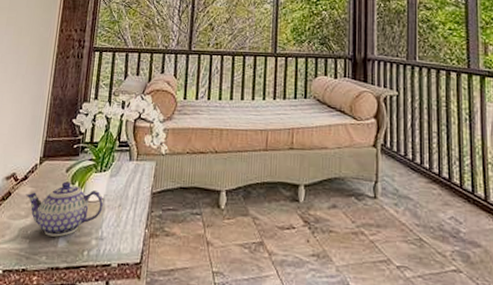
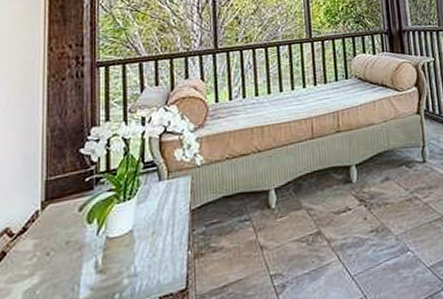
teapot: present [25,181,104,237] -> none [27,221,133,290]

